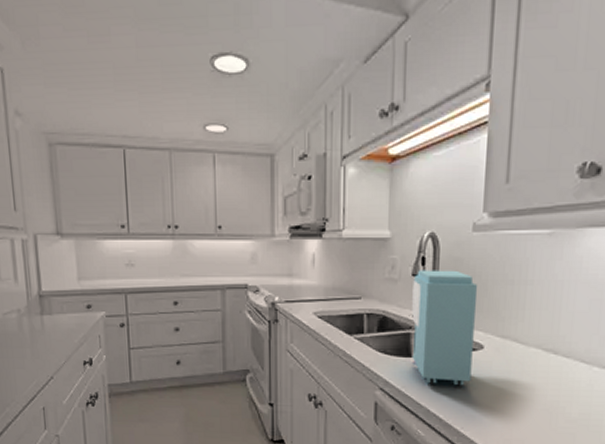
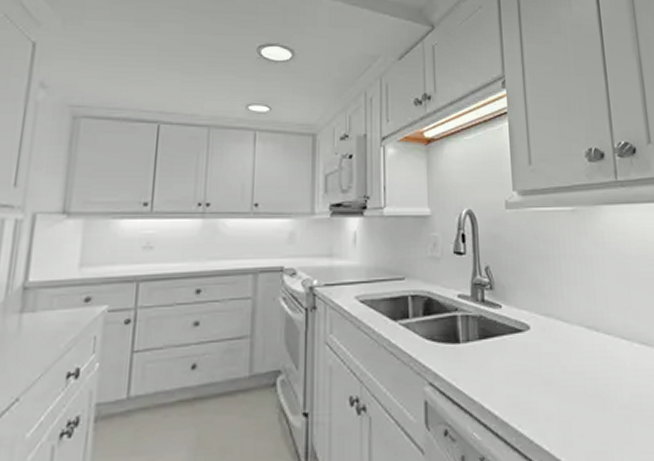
dispenser: present [412,270,478,386] -> none [455,247,522,375]

